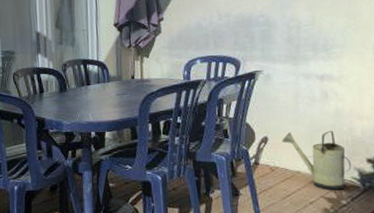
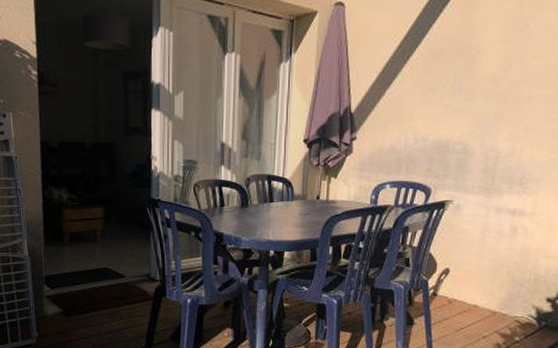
watering can: present [282,131,352,190] -> none [463,266,531,326]

